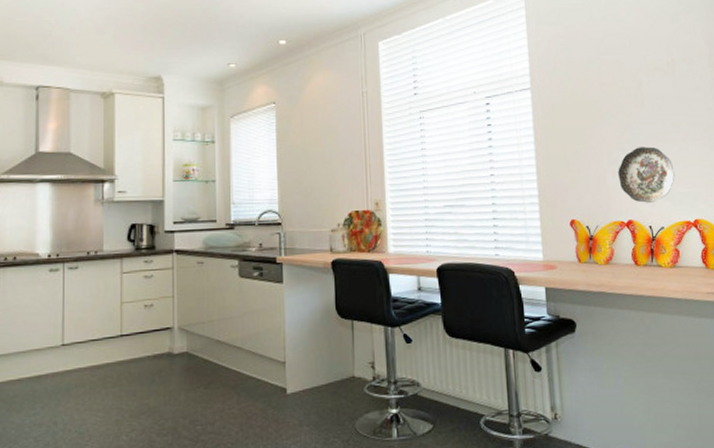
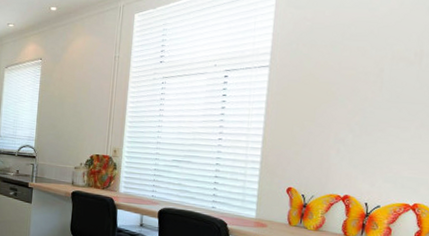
decorative plate: present [618,146,675,203] -> none [342,130,402,183]

